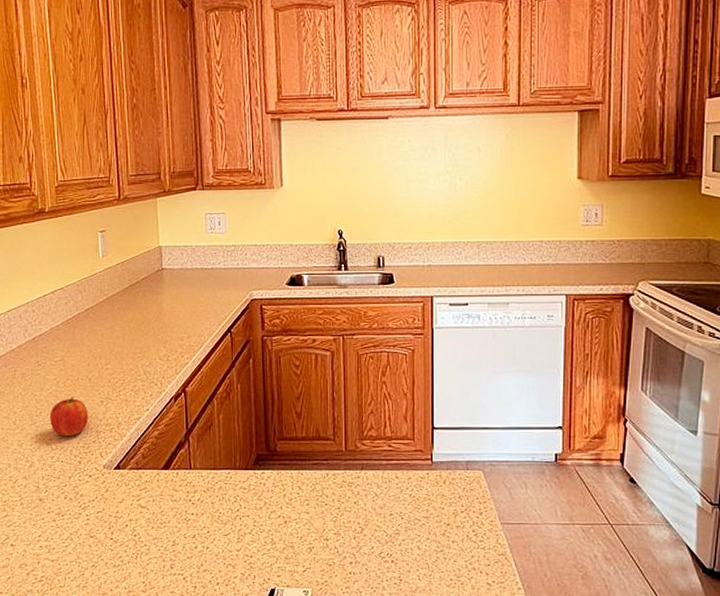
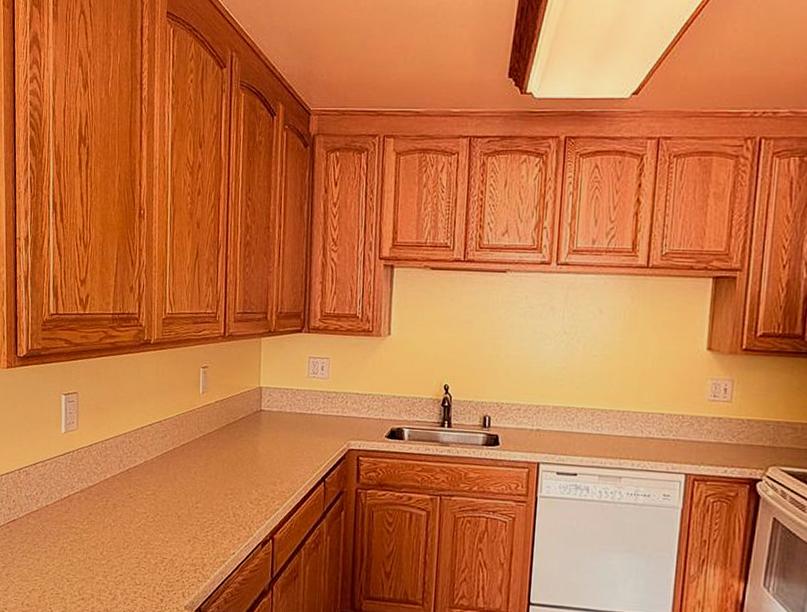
fruit: present [50,397,89,437] -> none [136,533,175,573]

